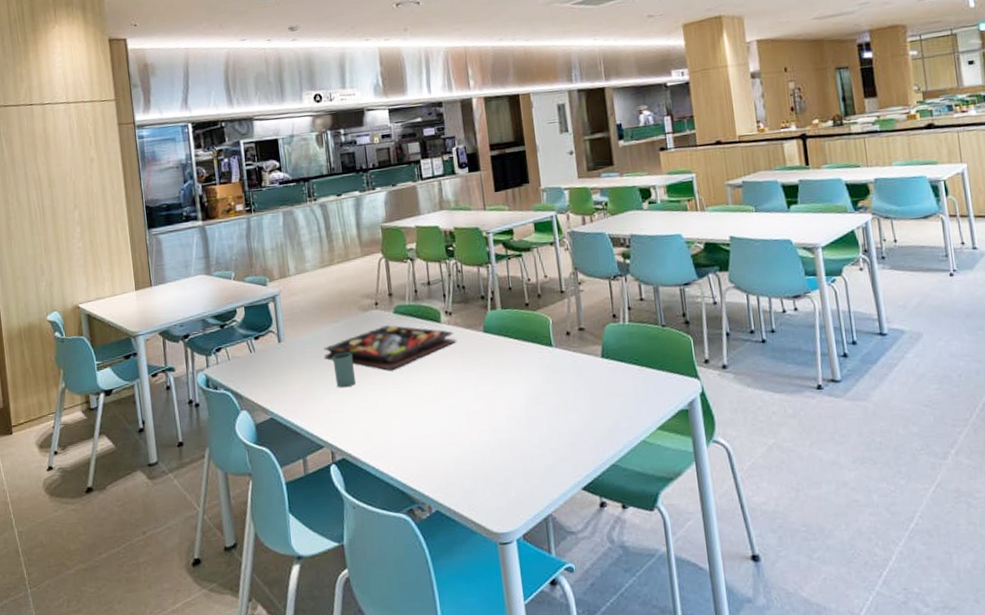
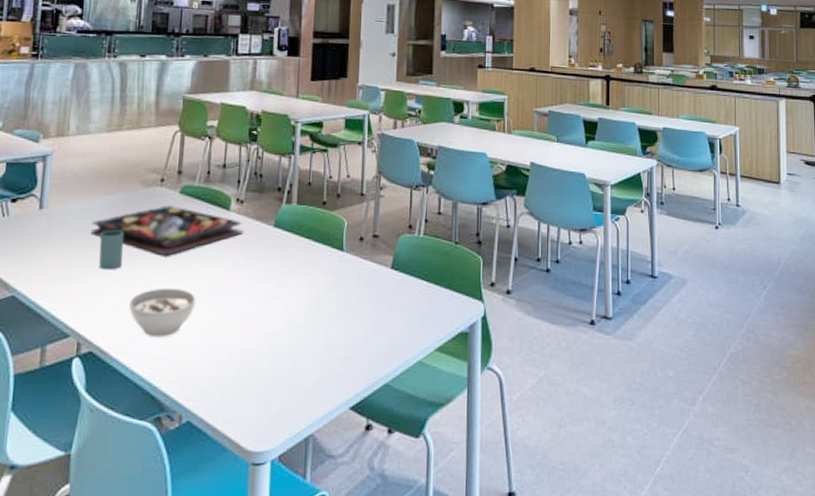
soup bowl: none [368,397,426,441] -> present [129,287,196,337]

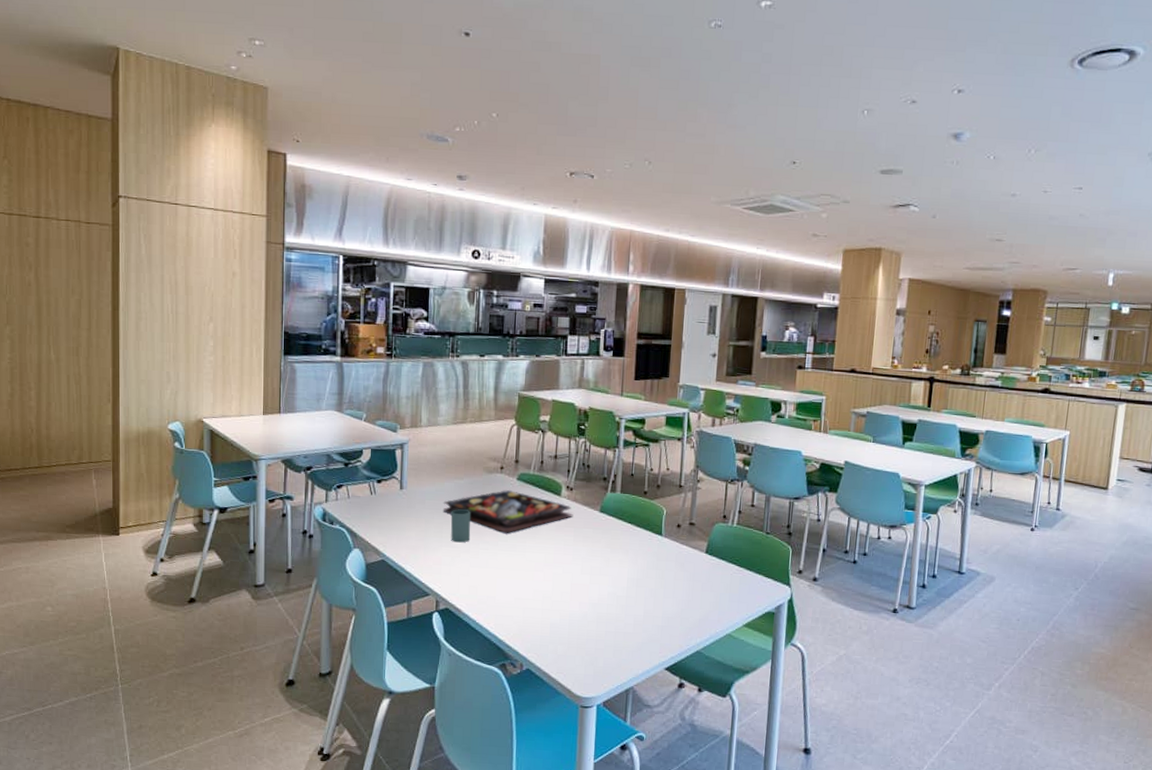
soup bowl: present [129,287,196,337] -> none [477,559,533,600]

